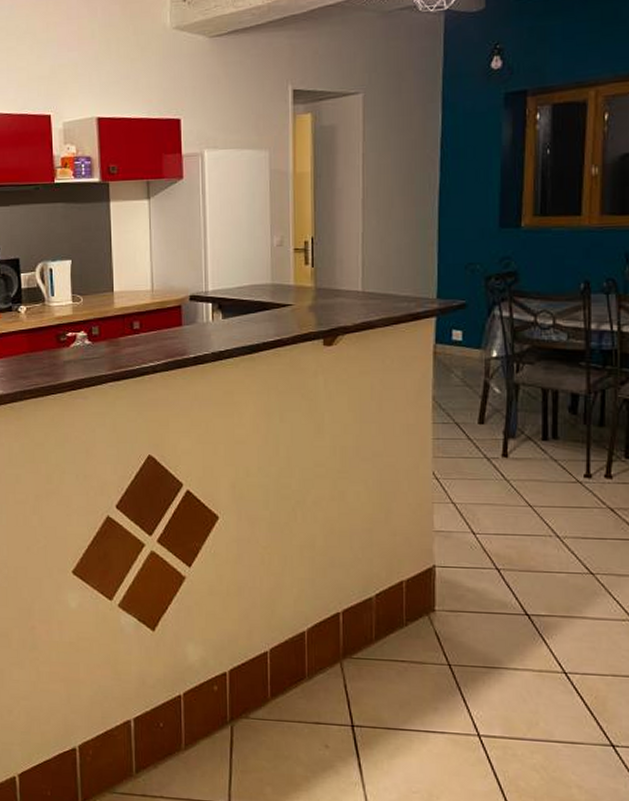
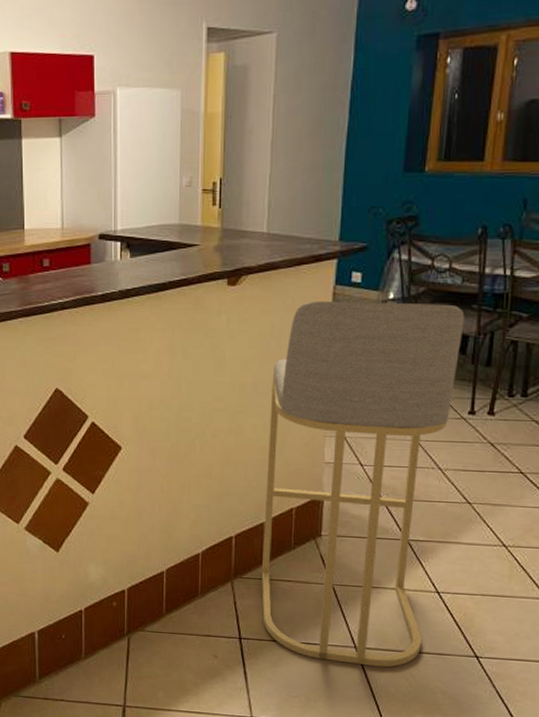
bar stool: none [372,360,573,758] -> present [262,300,465,668]

